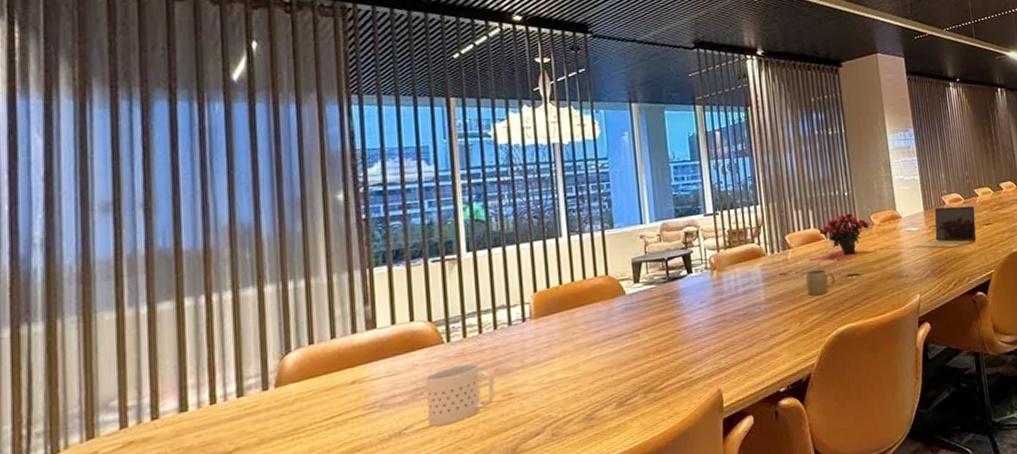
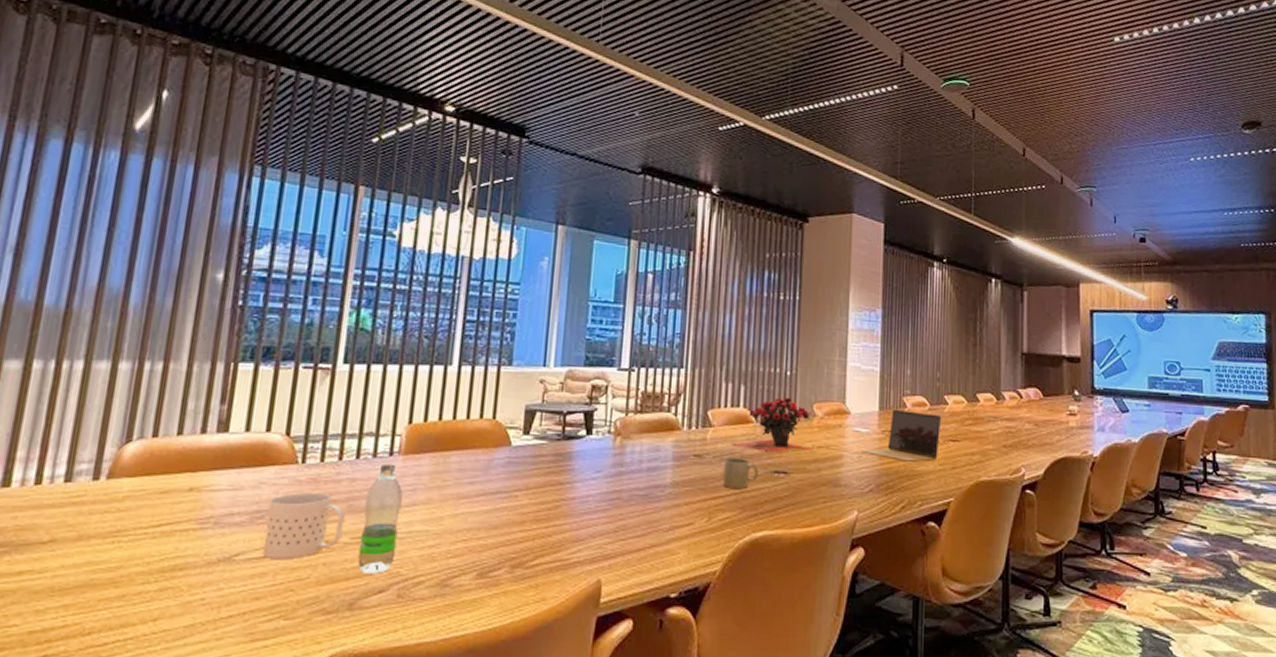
bottle: none [508,328,544,423] -> present [357,463,403,574]

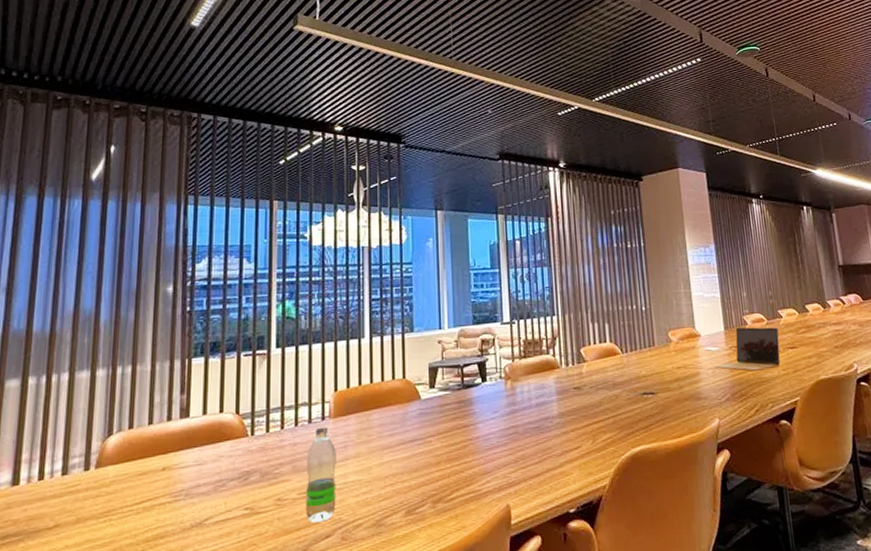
mug: present [262,491,345,560] -> none [227,458,291,520]
mug: present [722,457,758,490] -> none [599,385,630,414]
flower arrangement: present [731,397,814,453] -> none [604,328,674,379]

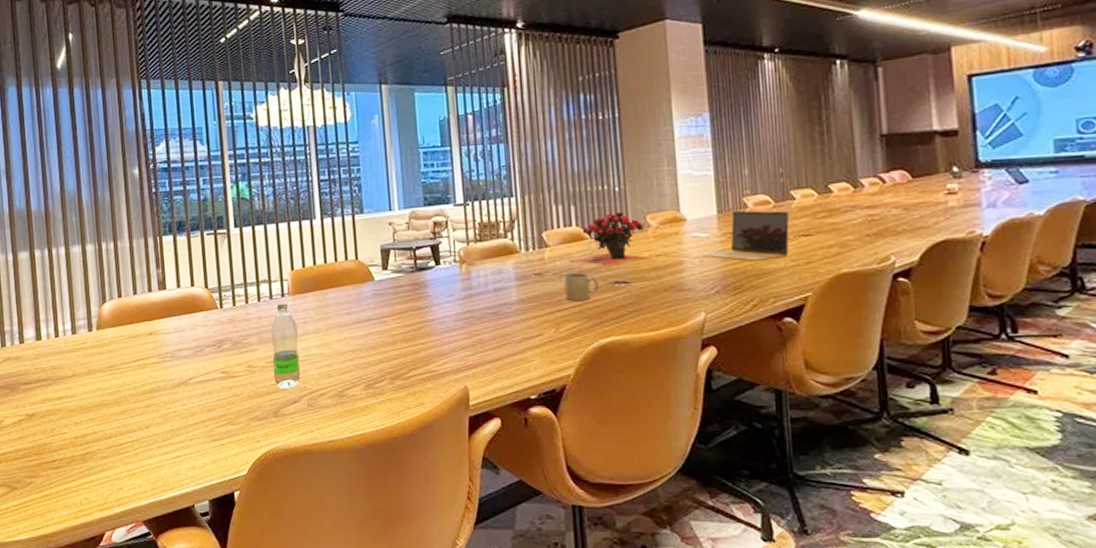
mug: none [599,385,630,414] -> present [564,272,599,302]
flower arrangement: none [604,328,674,379] -> present [568,211,652,266]

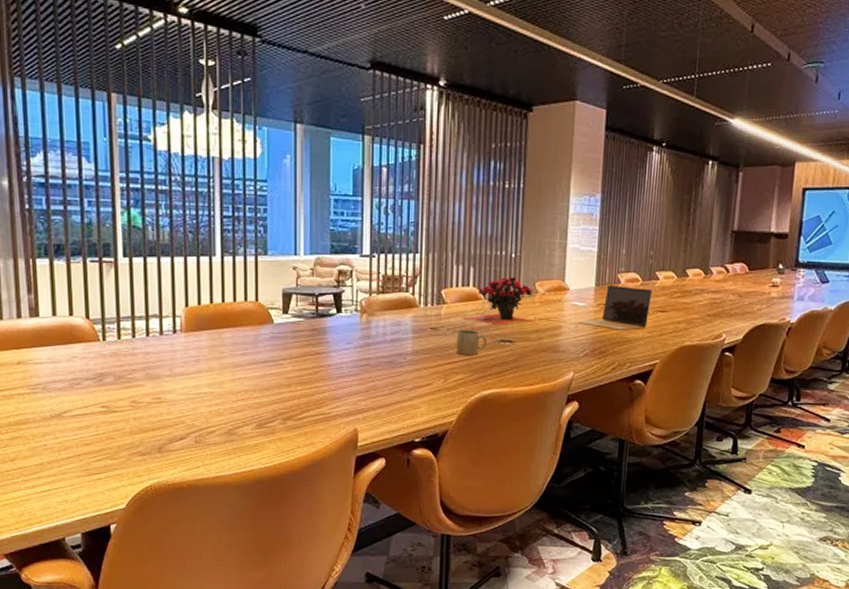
bottle: present [270,303,301,389] -> none [158,340,190,425]

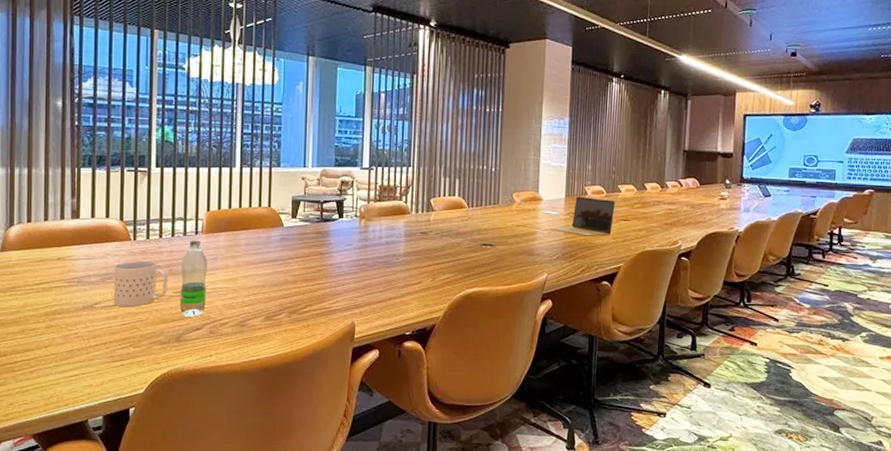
mug: none [82,363,145,416] -> present [113,260,168,308]
bottle: none [158,340,190,425] -> present [180,240,207,317]
mug: present [456,329,487,356] -> none [443,233,470,258]
flower arrangement: present [463,276,536,326] -> none [449,188,513,231]

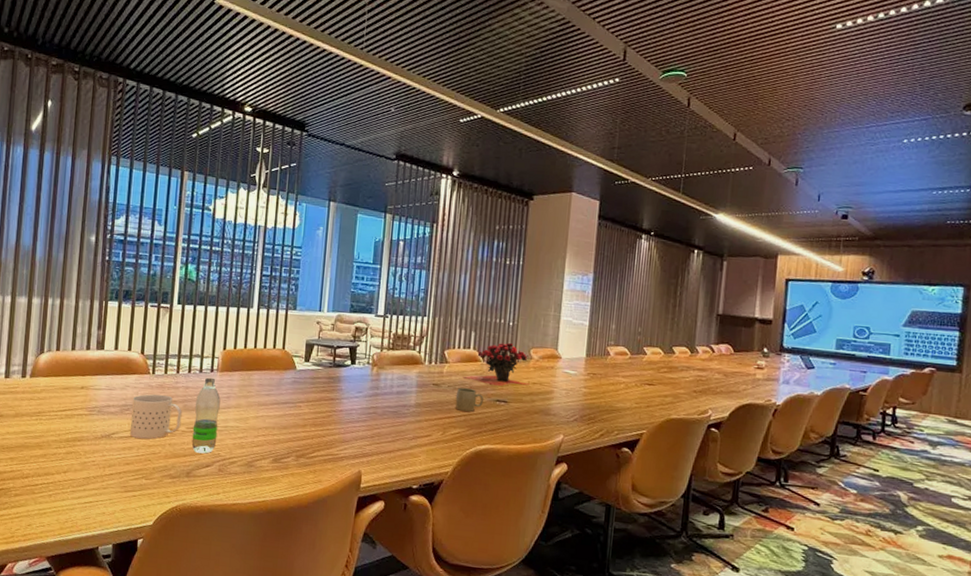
mug: none [443,233,470,258] -> present [455,387,483,413]
flower arrangement: none [449,188,513,231] -> present [462,342,529,386]
laptop: present [551,196,616,238] -> none [569,356,641,401]

